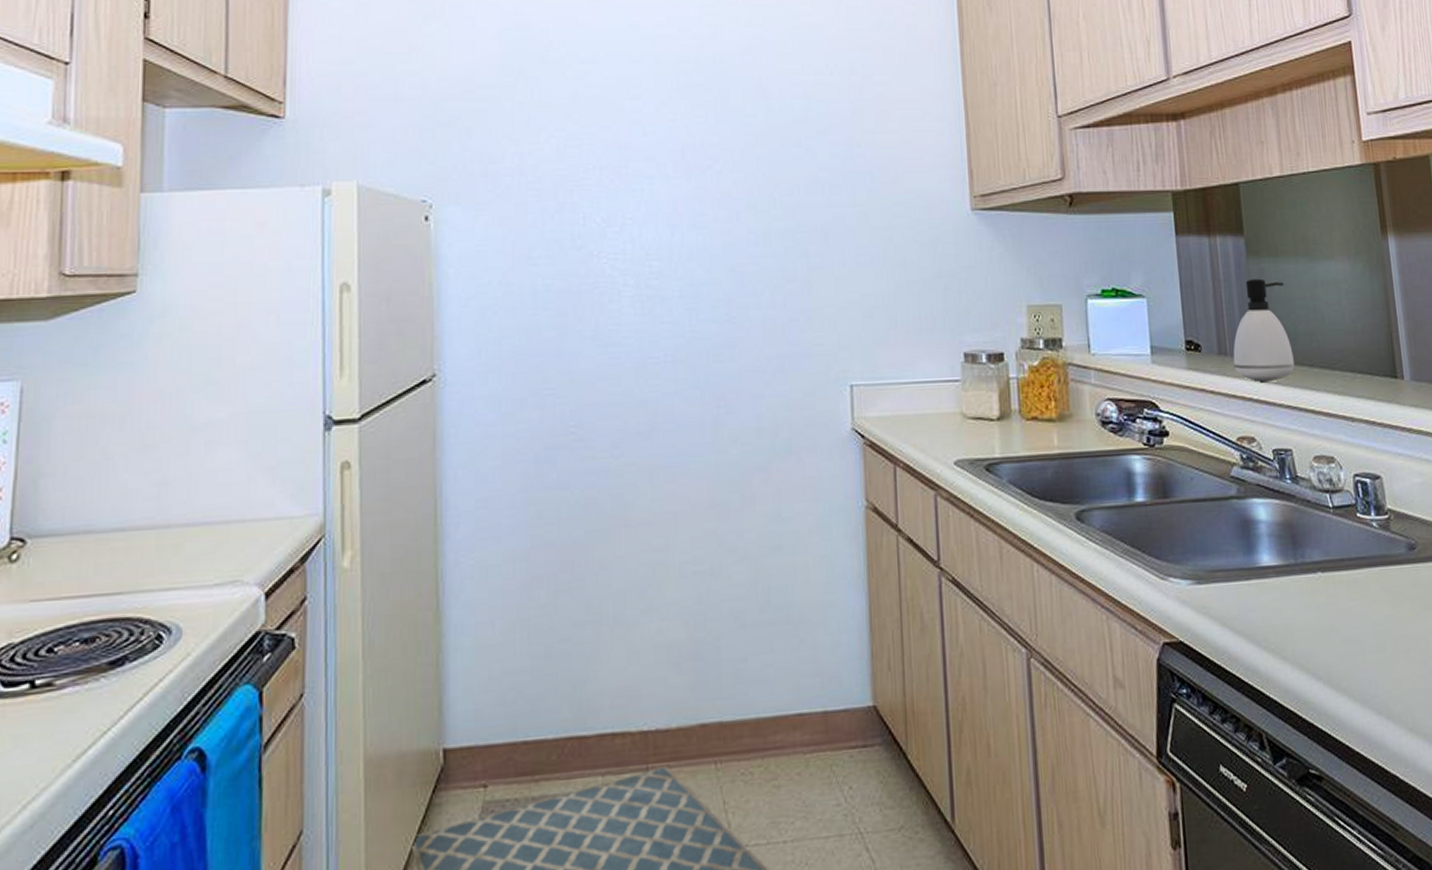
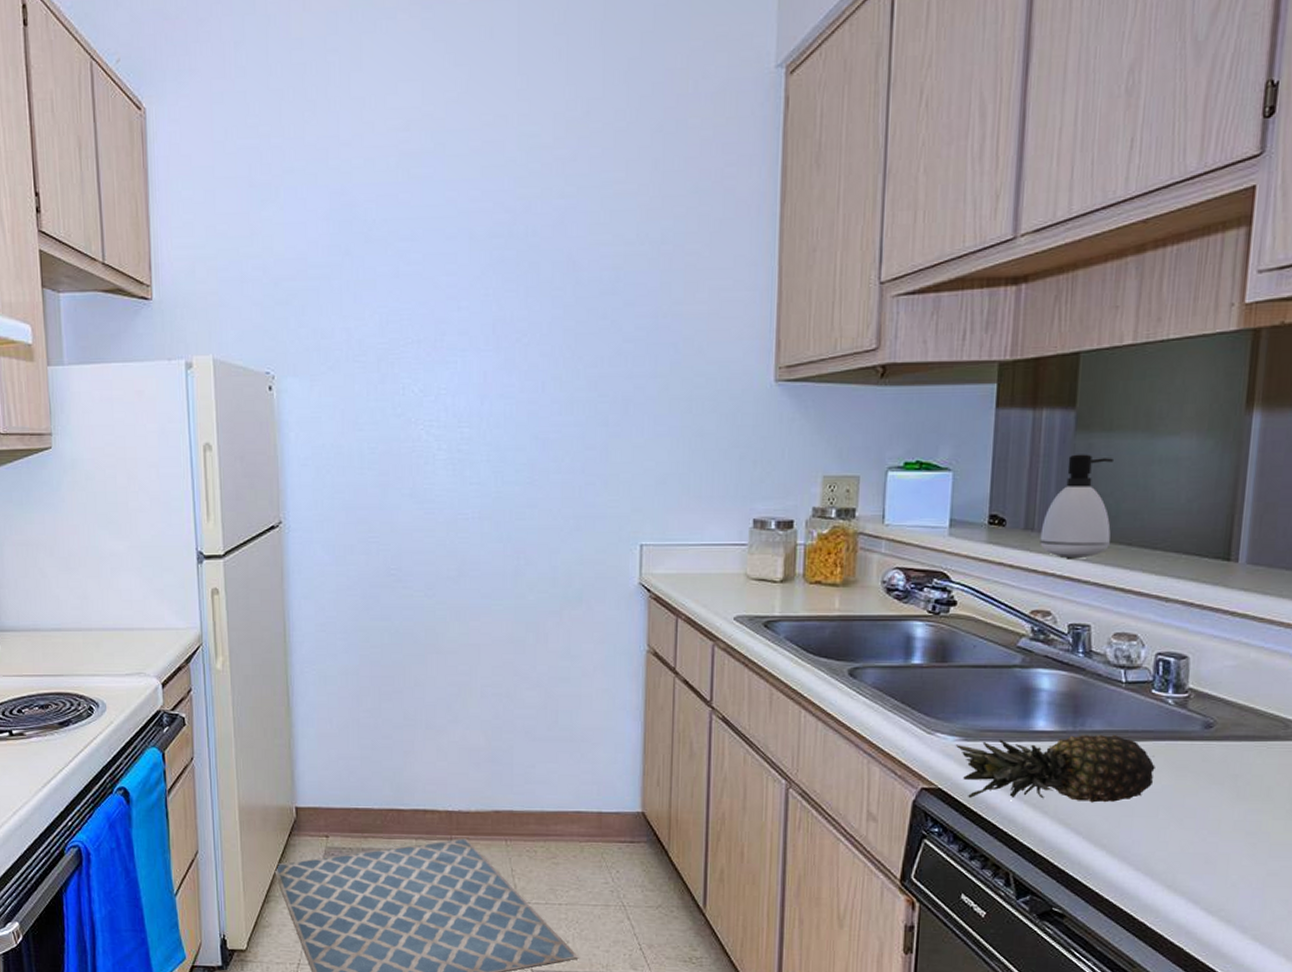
fruit: none [1189,563,1376,649] -> present [955,734,1155,803]

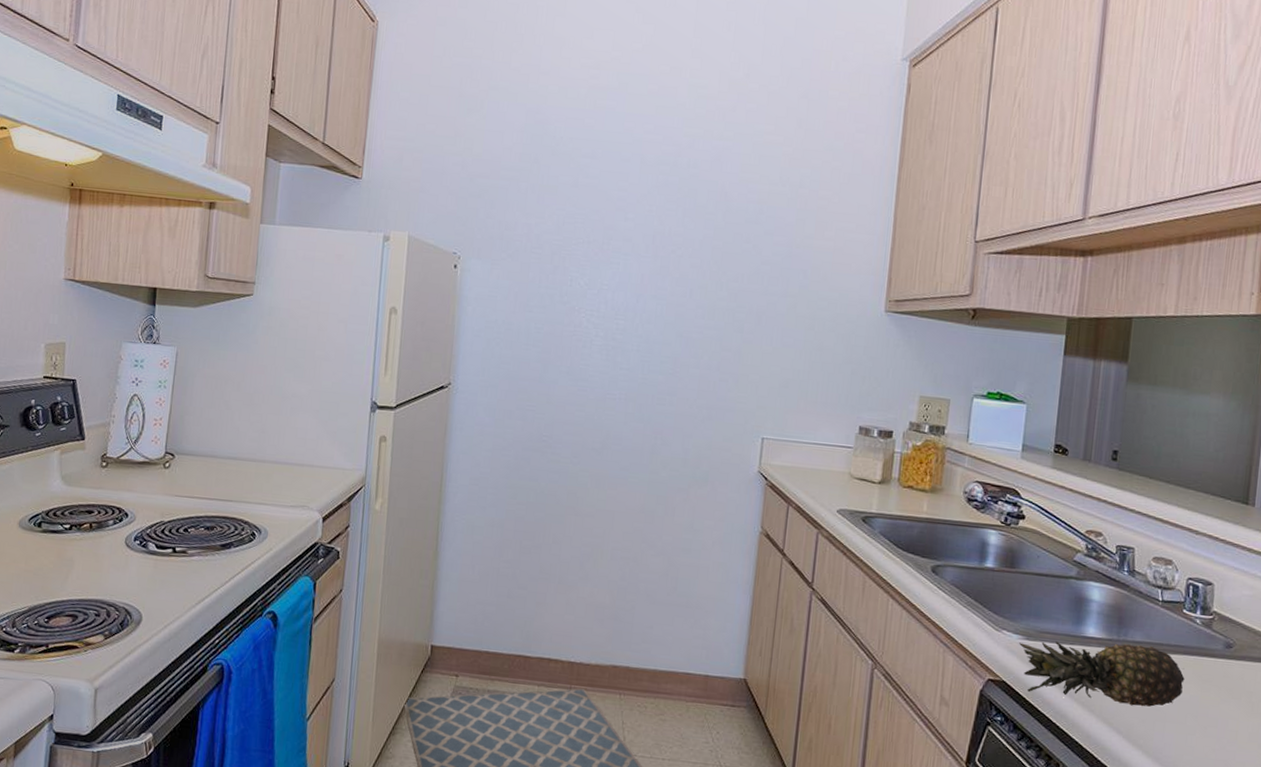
soap dispenser: present [1039,454,1115,558] -> none [1095,401,1158,490]

